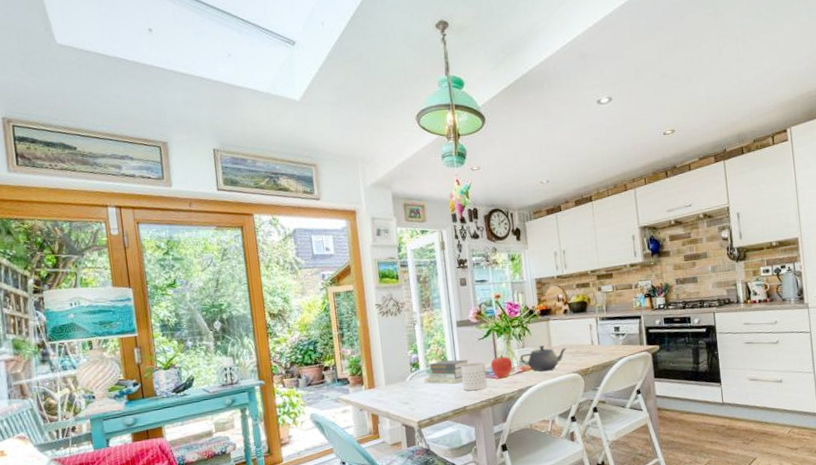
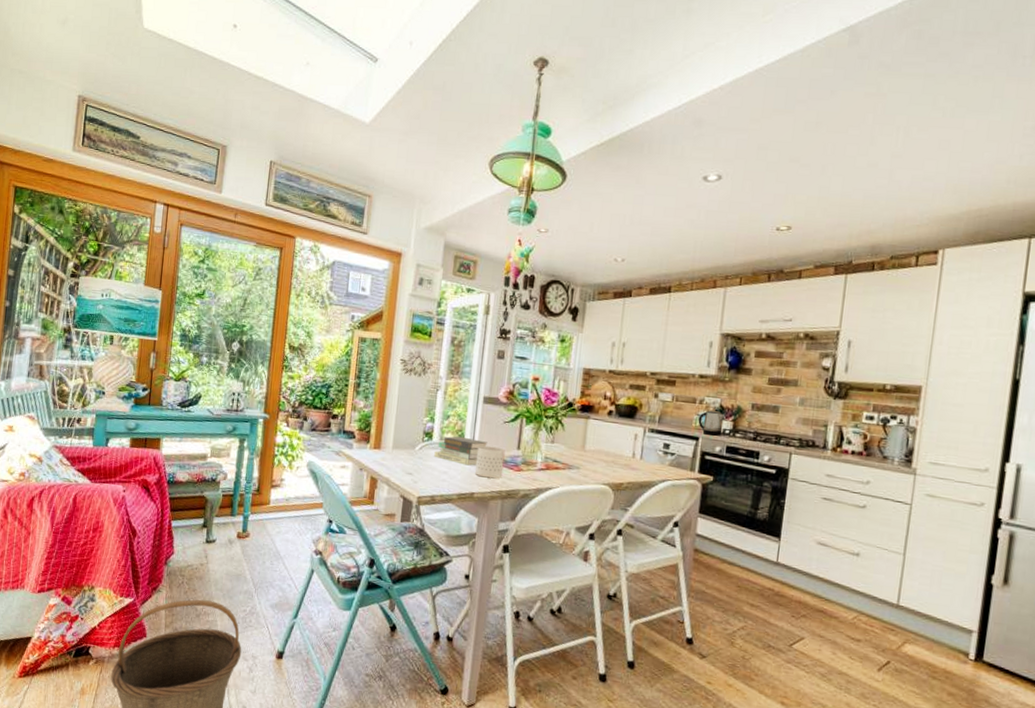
fruit: present [490,355,513,378] -> none [510,445,536,471]
teapot: present [520,345,568,371] -> none [545,445,603,475]
kettle: none [637,291,658,313] -> present [698,410,724,437]

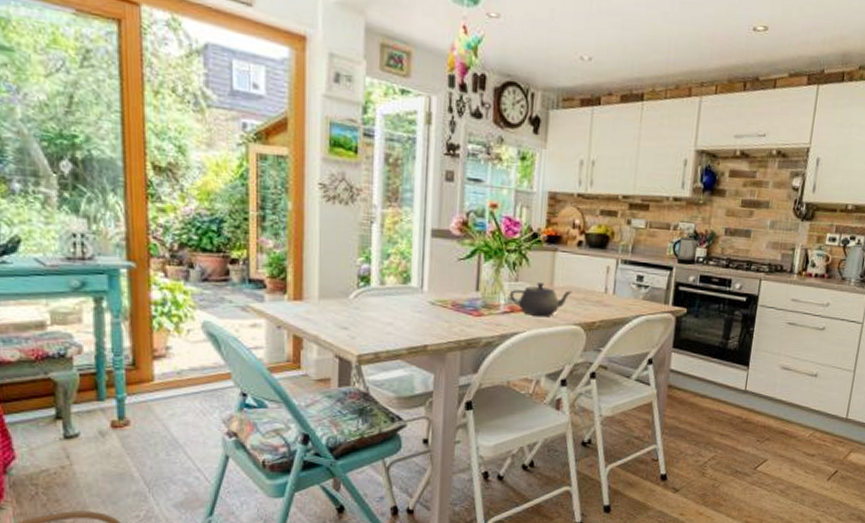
books: present [434,436,488,466] -> none [374,278,440,314]
mug: present [475,445,505,479] -> none [426,288,462,327]
teapot: none [545,445,603,475] -> present [509,283,573,316]

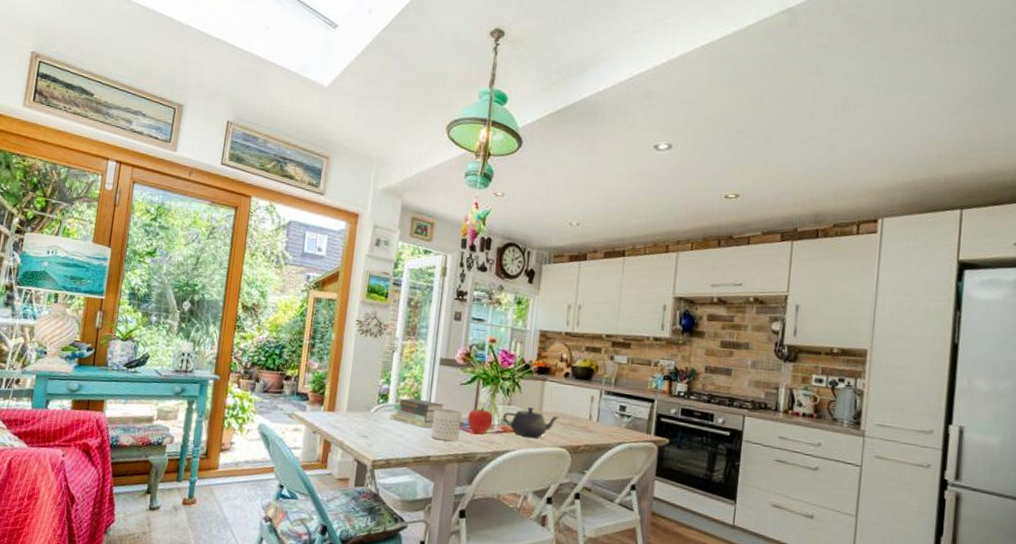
books: none [374,278,440,314] -> present [390,398,444,428]
mug: none [426,288,462,327] -> present [432,407,462,442]
fruit: none [469,285,499,316] -> present [467,407,493,434]
kettle: present [672,237,698,266] -> none [653,373,679,399]

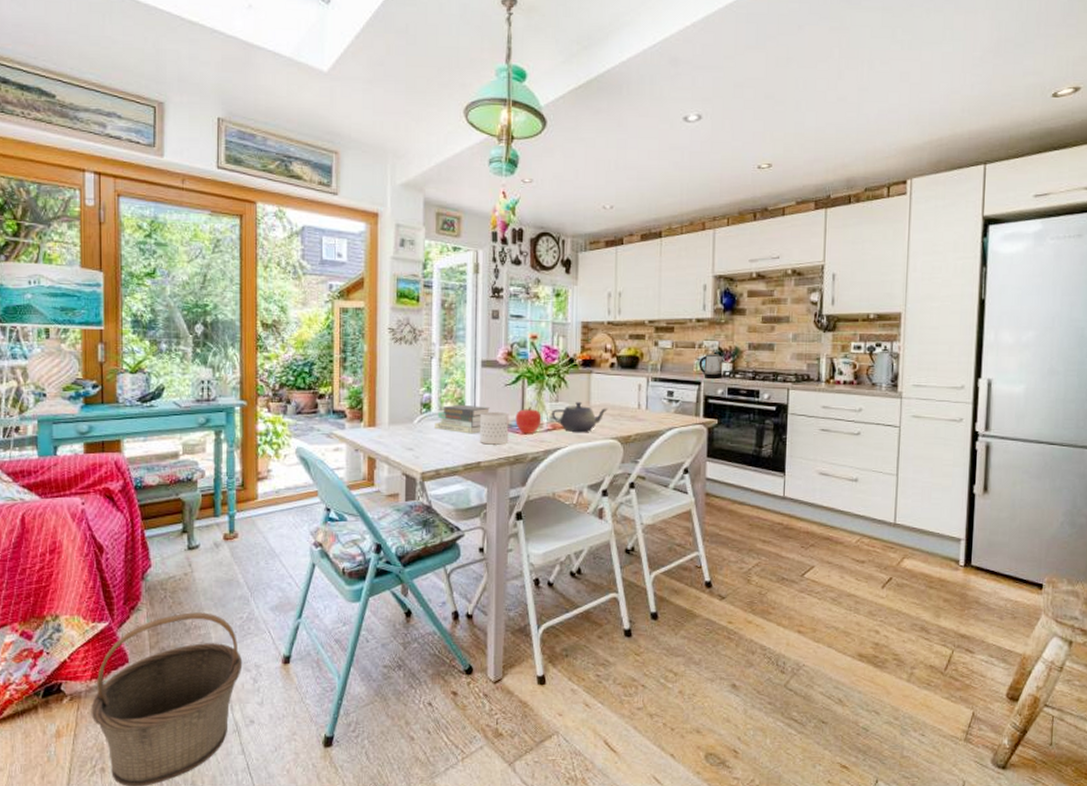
kettle: none [653,373,679,399] -> present [699,354,723,380]

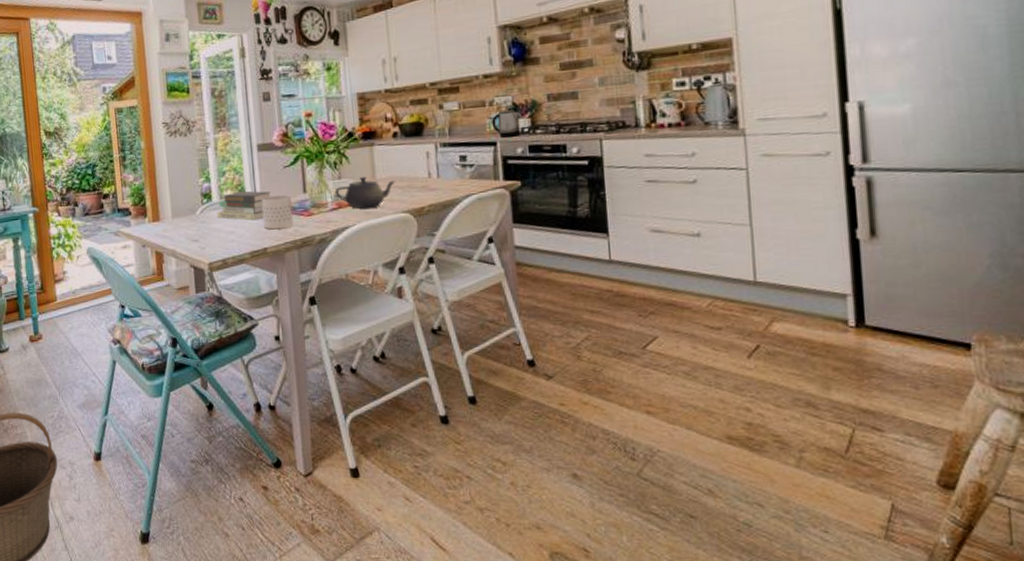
fruit: present [515,406,542,434] -> none [298,187,326,215]

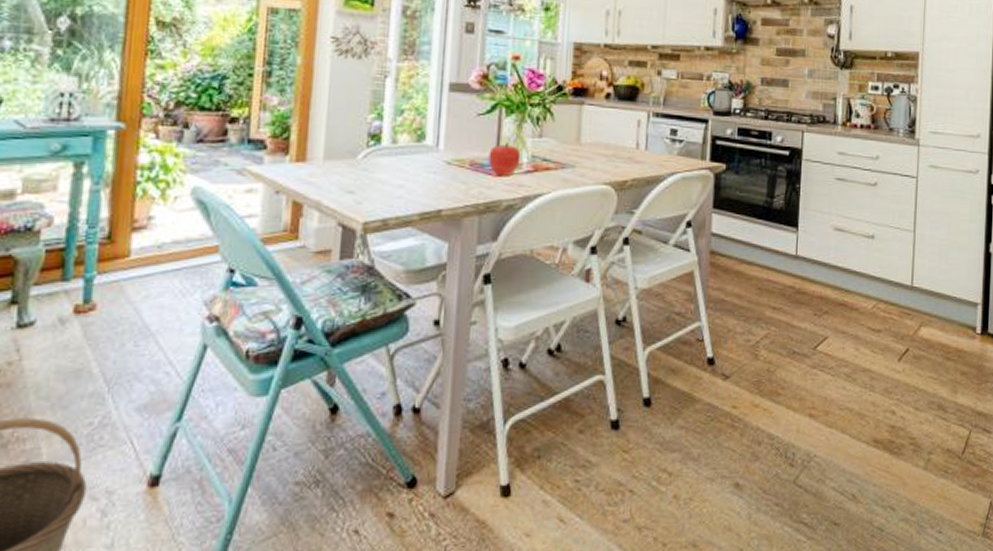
books: present [217,191,271,221] -> none [384,136,457,175]
mug: present [260,194,294,230] -> none [442,146,481,189]
fruit: none [298,187,326,215] -> present [488,142,521,176]
teapot: present [334,177,397,209] -> none [532,138,602,175]

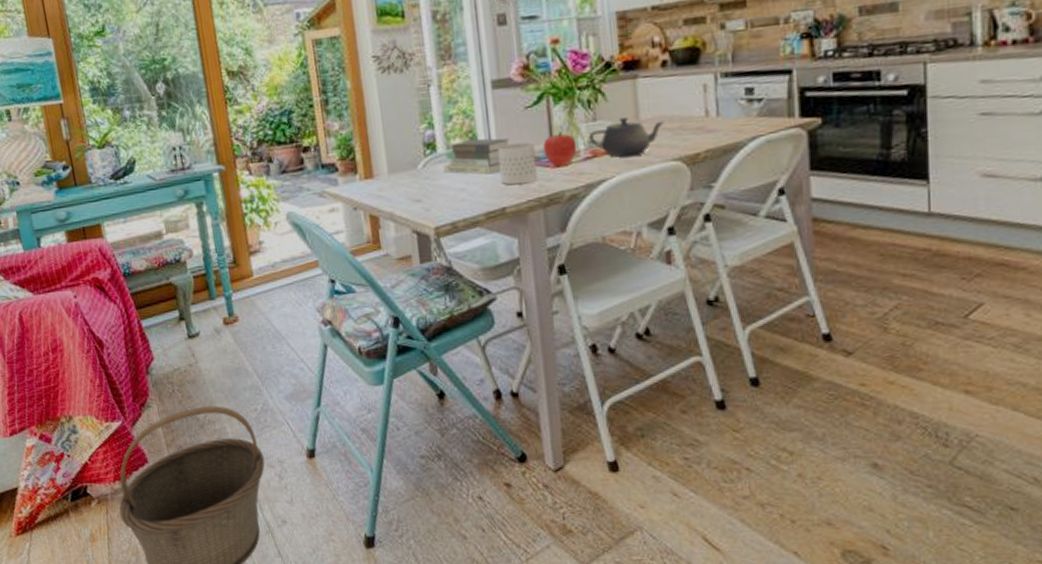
books: none [384,136,457,175] -> present [443,138,509,175]
mug: none [442,146,481,189] -> present [496,141,538,186]
teapot: none [532,138,602,175] -> present [588,117,666,157]
kettle: present [706,88,734,118] -> none [787,28,824,65]

